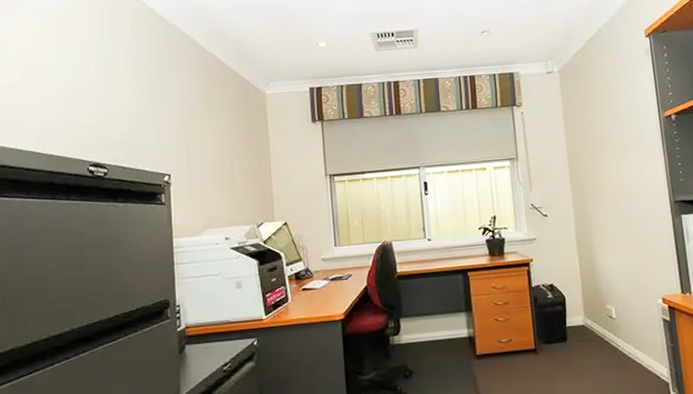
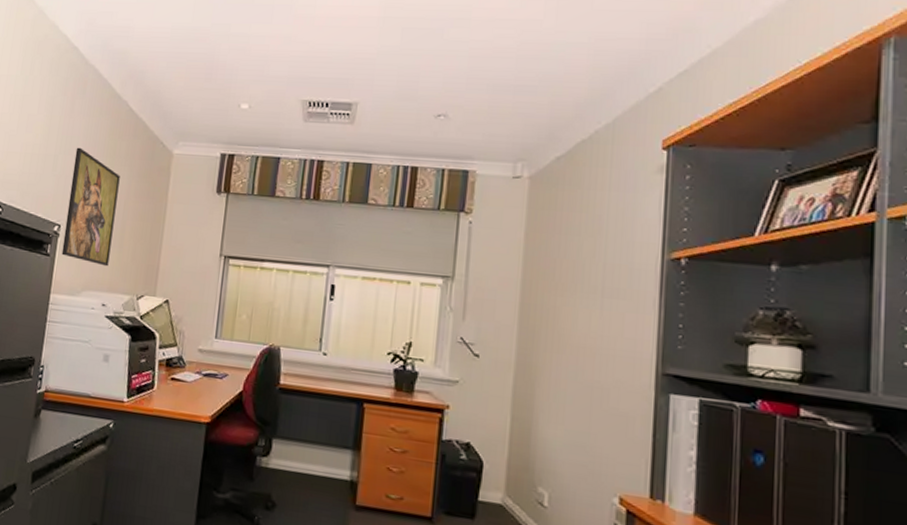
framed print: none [172,101,225,204] -> present [61,147,120,267]

